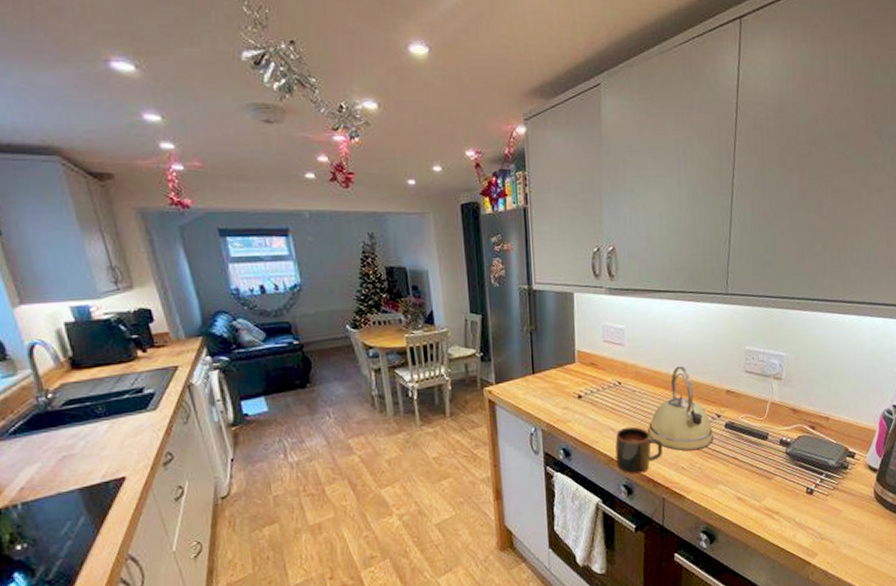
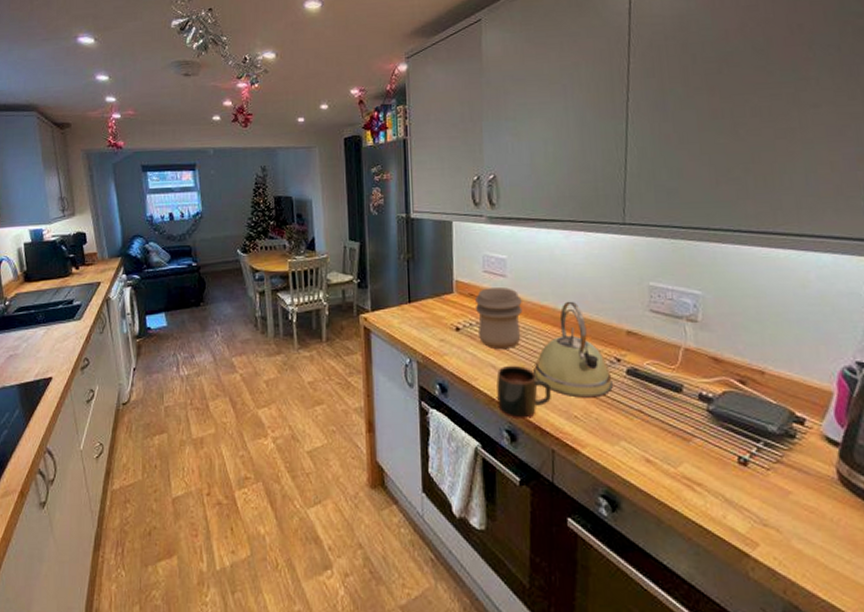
jar: none [595,356,639,413] -> present [475,288,523,349]

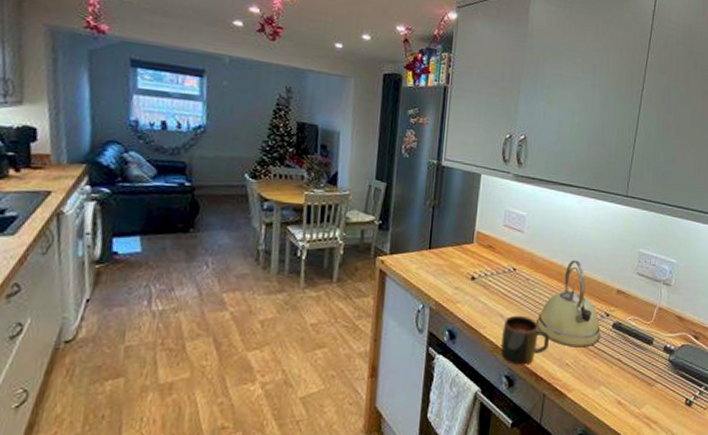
jar: present [475,288,523,349] -> none [491,241,535,300]

